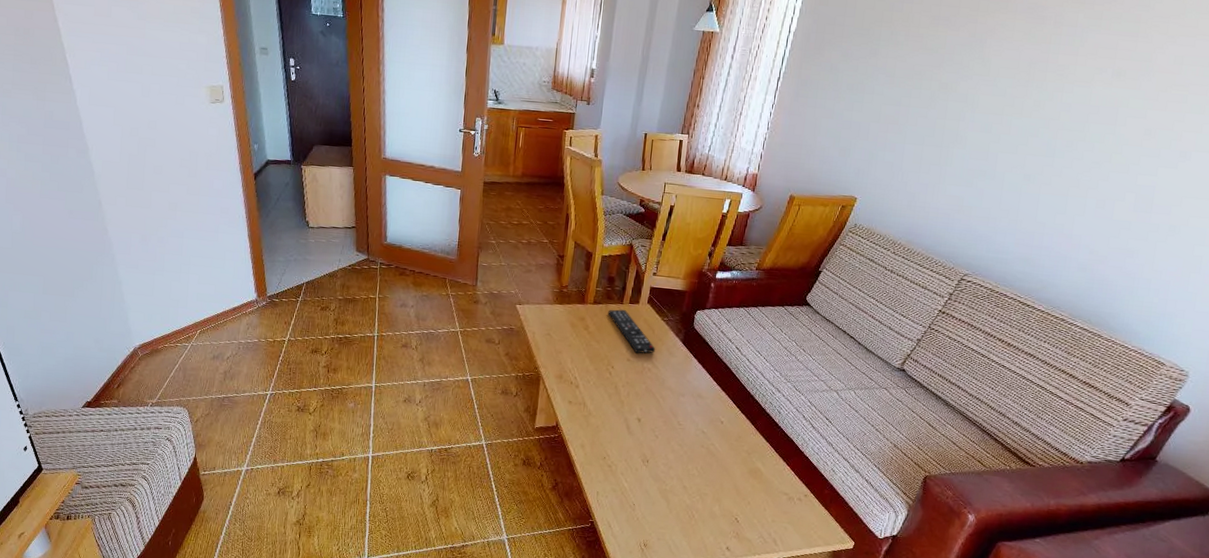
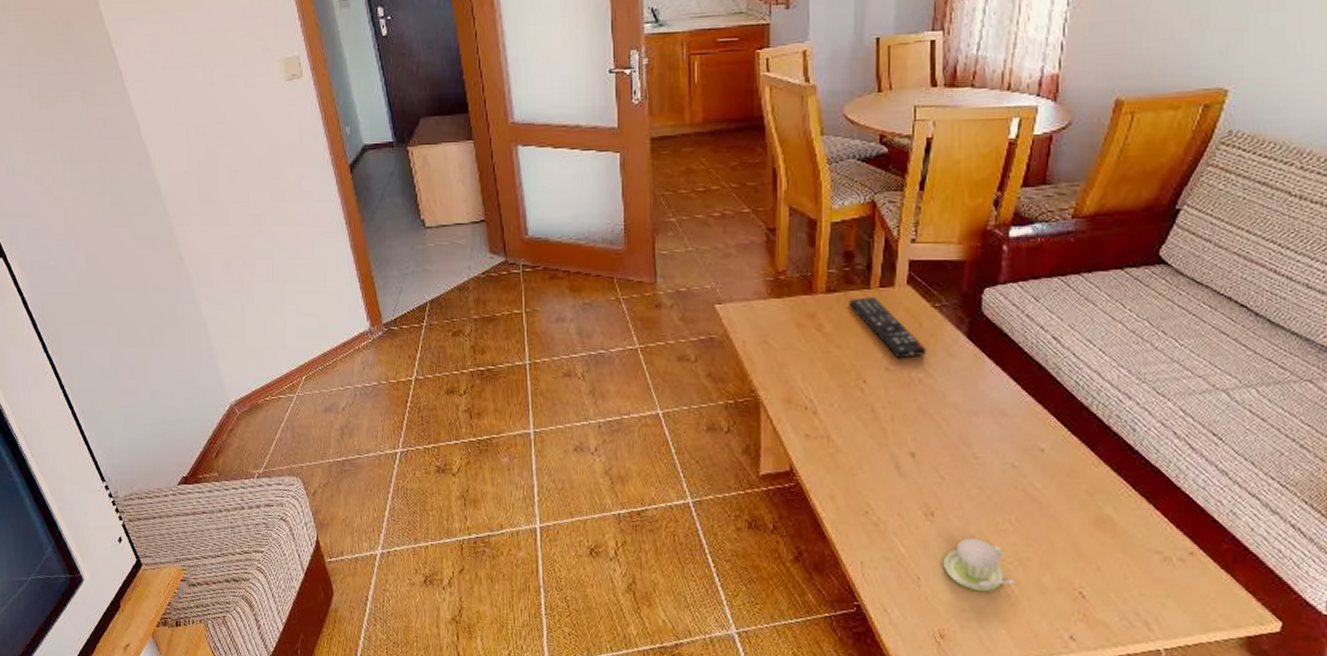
cup: none [651,478,696,516] -> present [943,537,1015,592]

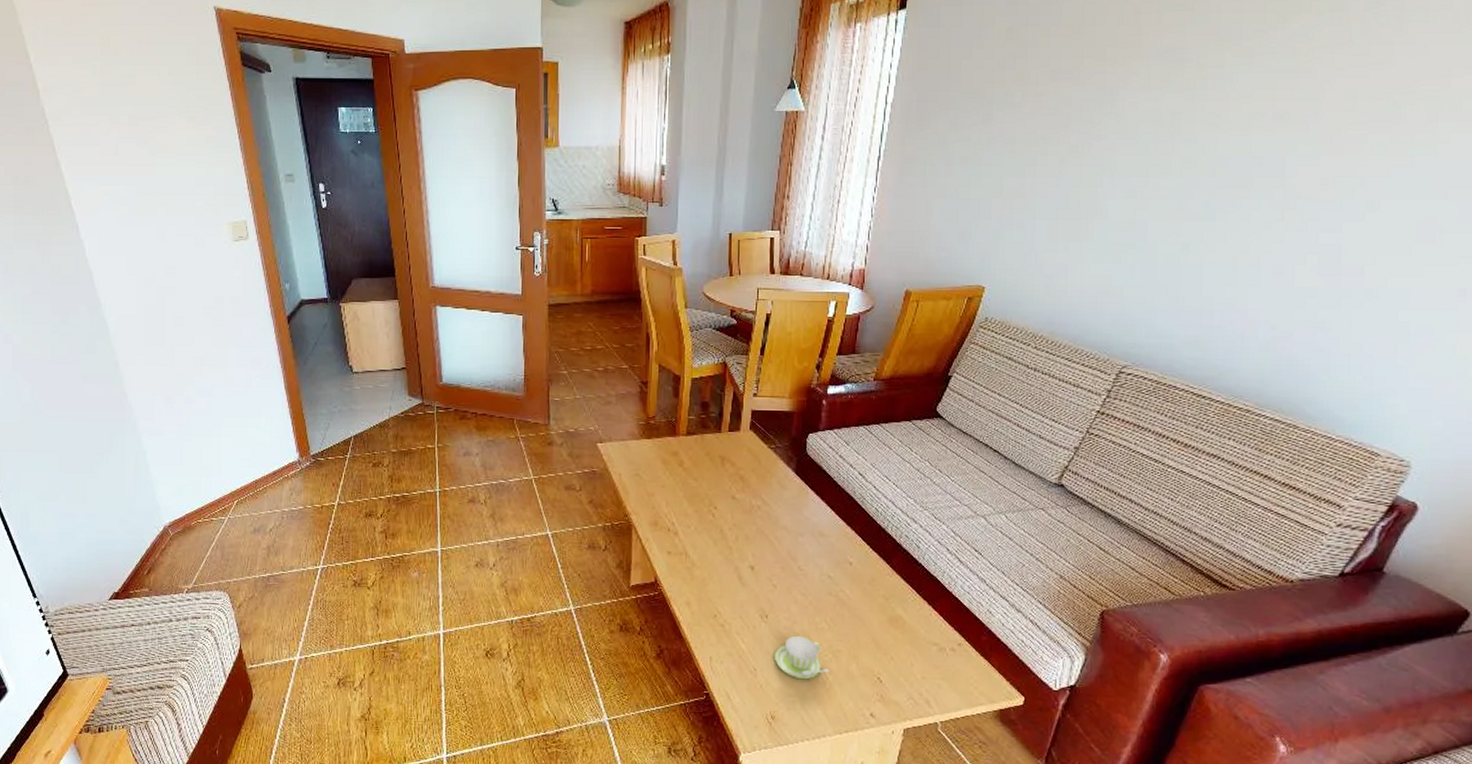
remote control: present [849,297,927,359] -> none [704,439,765,490]

